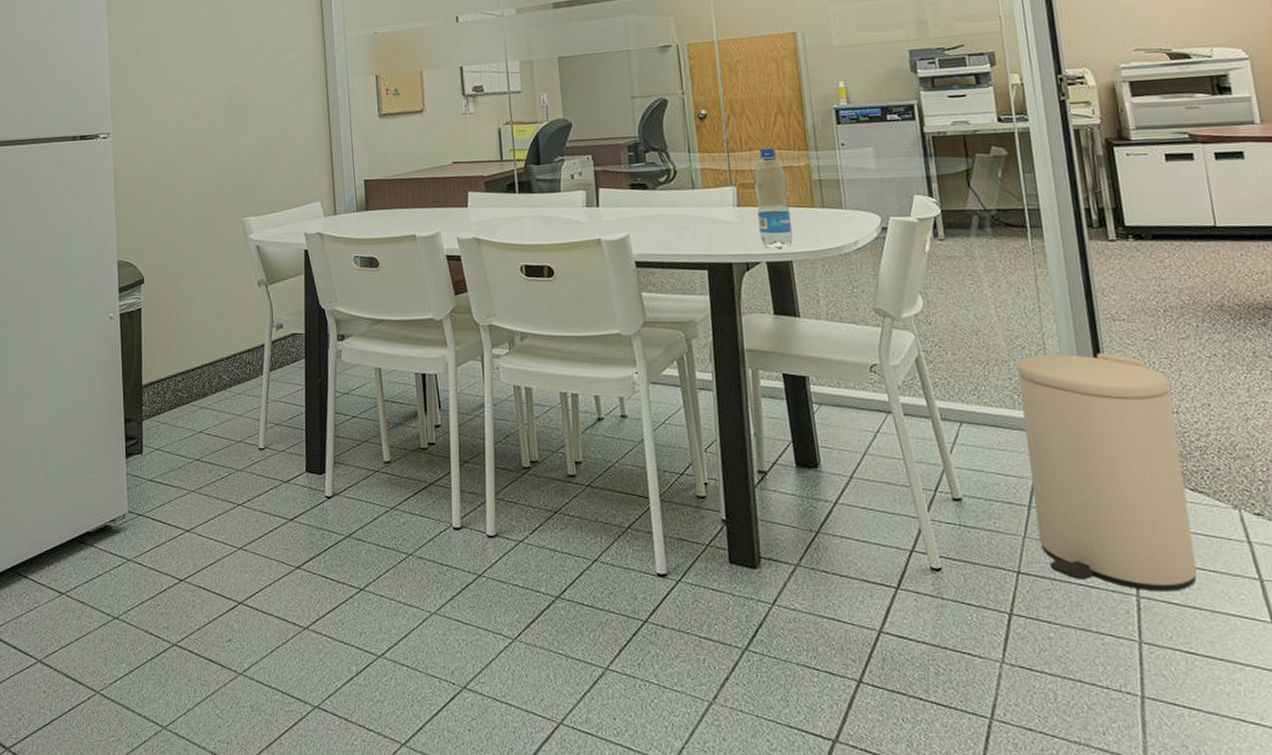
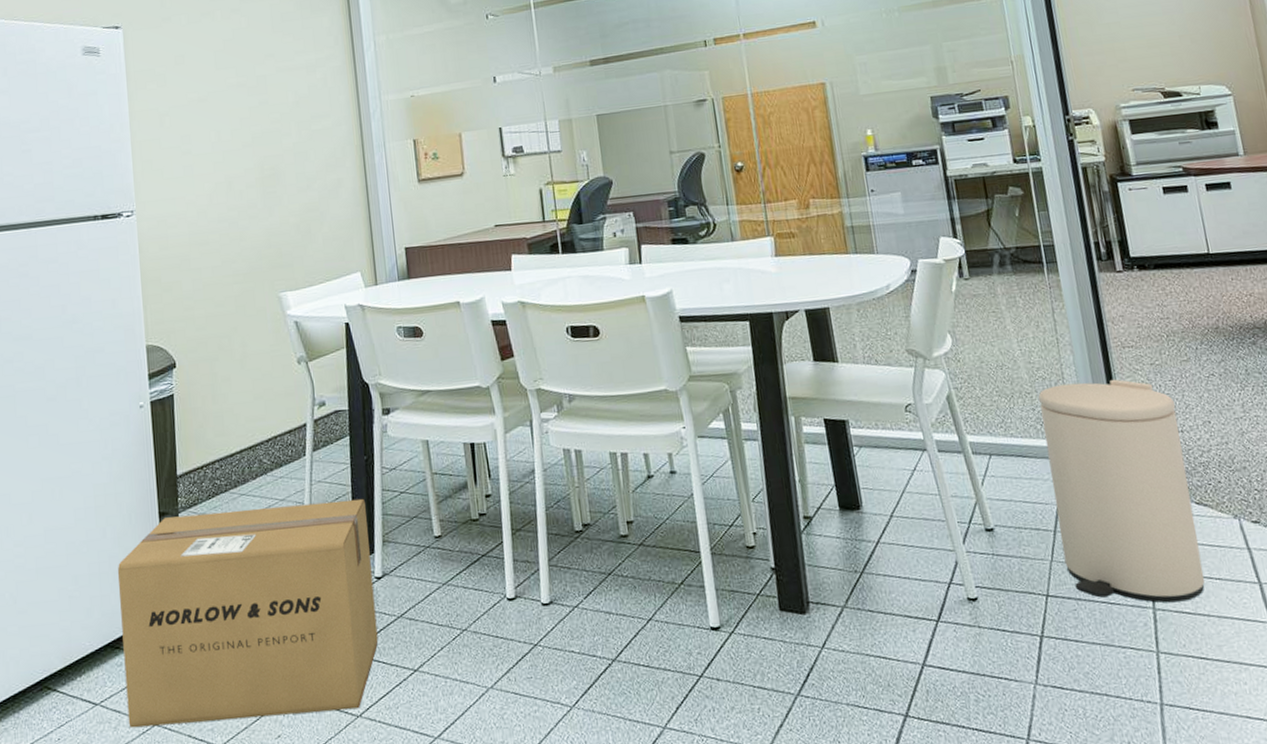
box: none [85,419,327,621] -> present [117,498,379,729]
bottle: present [753,148,793,249] -> none [790,197,829,297]

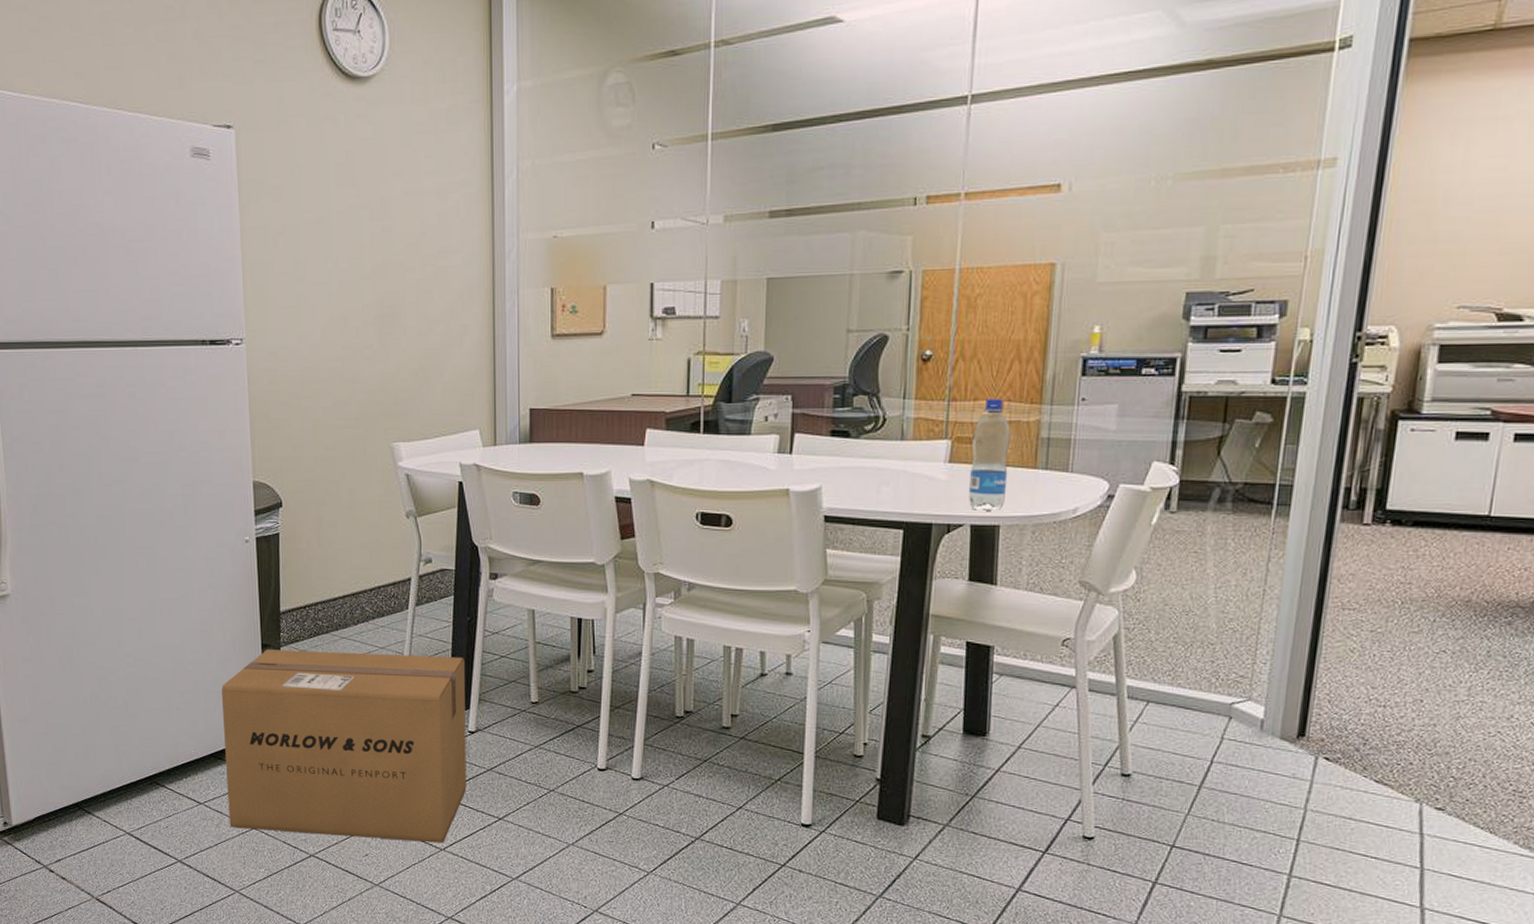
bottle: none [790,197,829,297] -> present [968,399,1011,512]
pedal bin: present [1038,379,1205,603] -> none [1202,640,1387,874]

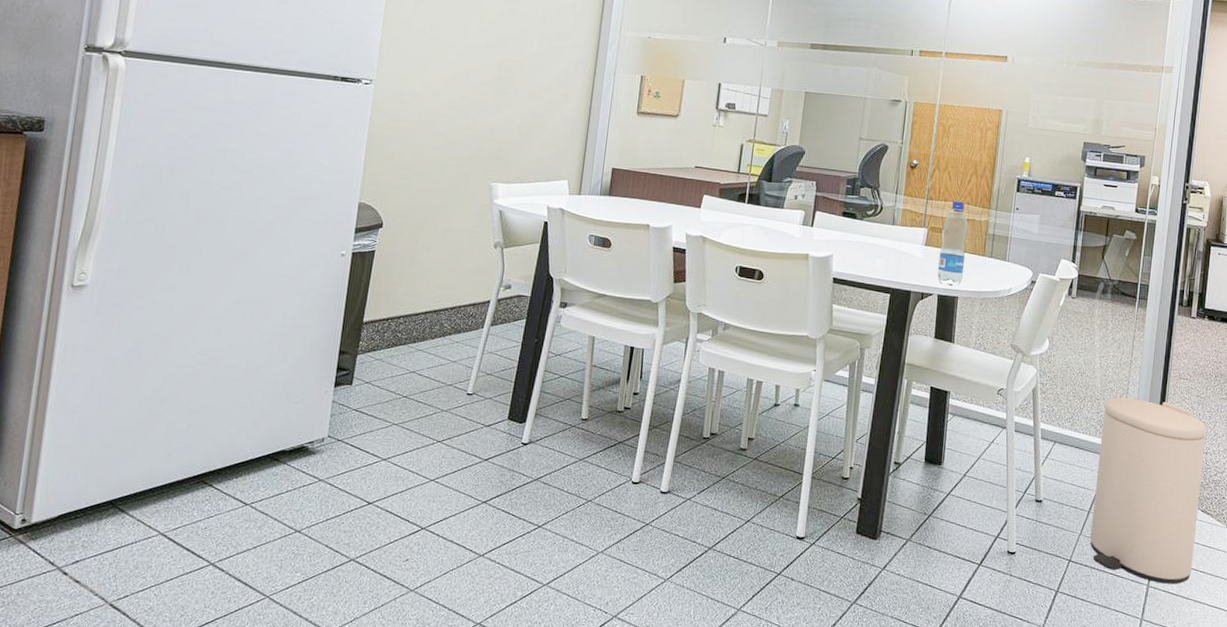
box: present [221,649,467,843] -> none [273,356,527,550]
pedal bin: none [1202,640,1387,874] -> present [1090,397,1208,585]

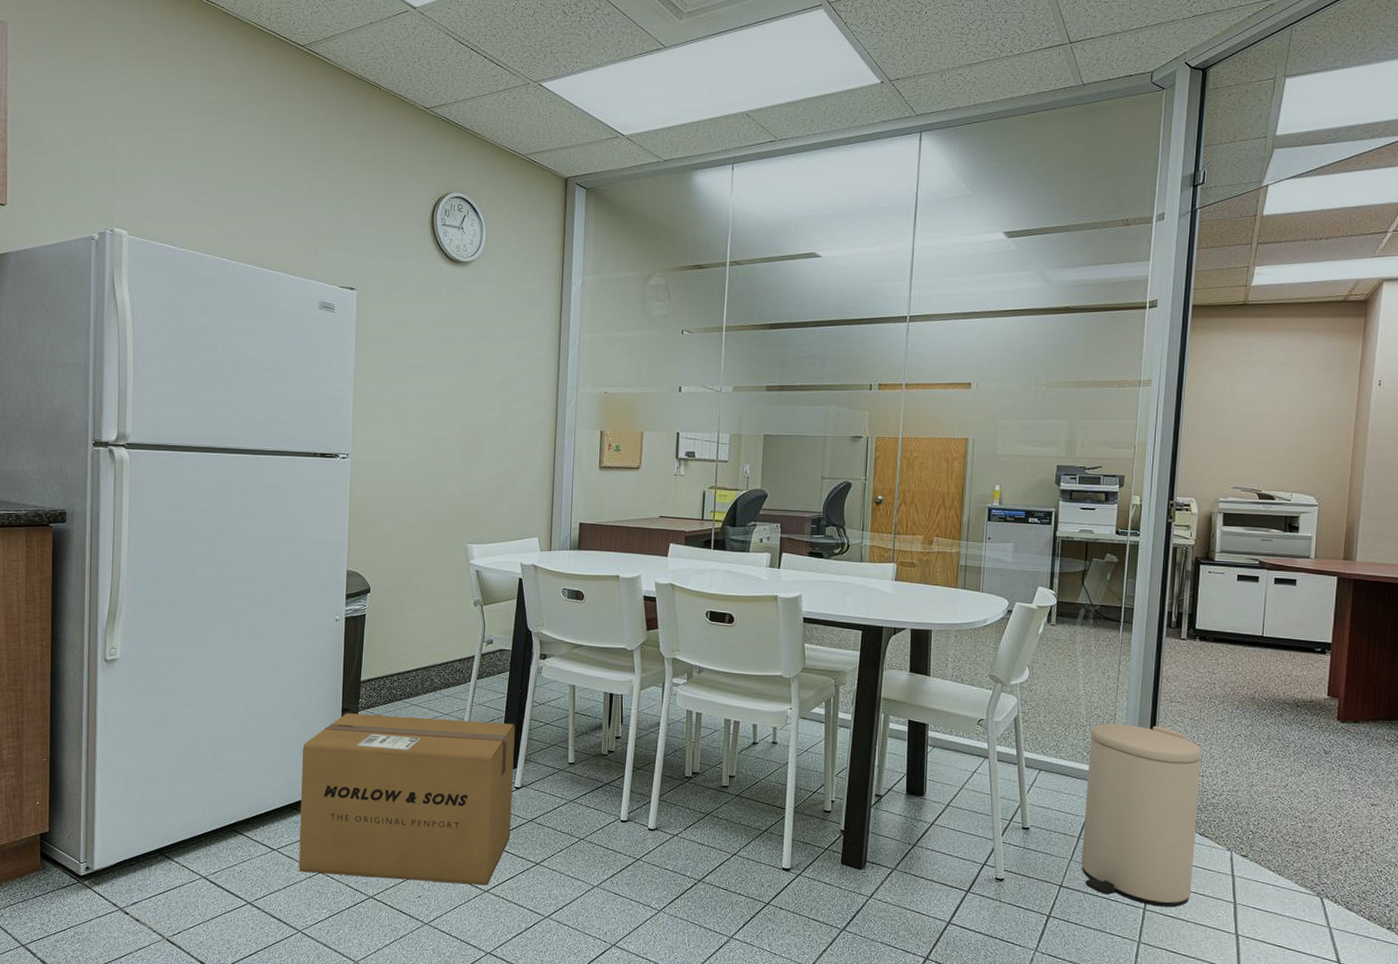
box: none [273,356,527,550] -> present [298,713,515,886]
bottle: present [937,201,968,286] -> none [908,534,939,619]

